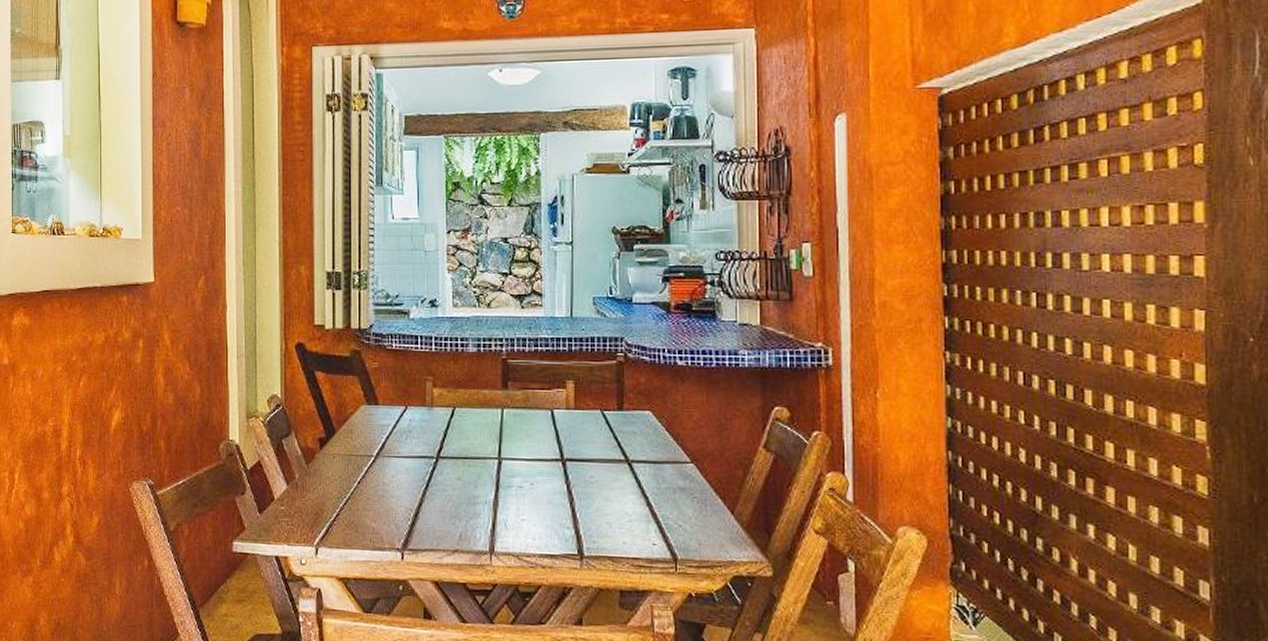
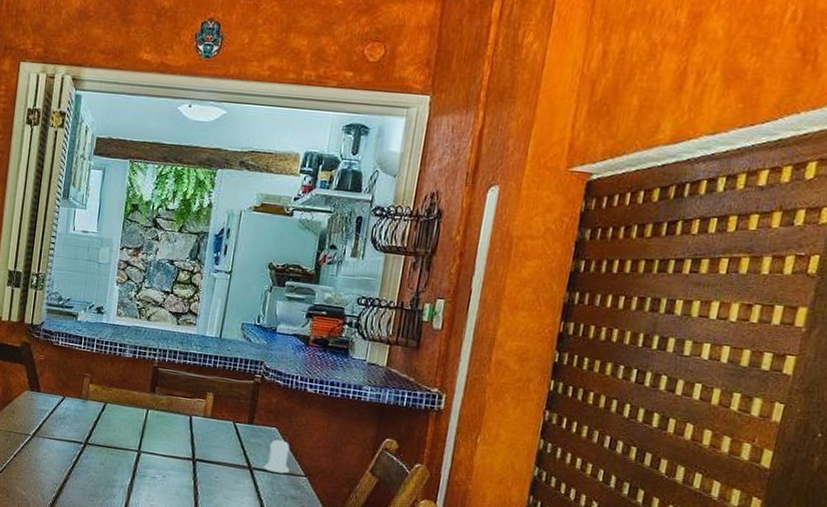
salt shaker: none [643,425,673,463] -> present [264,439,290,474]

